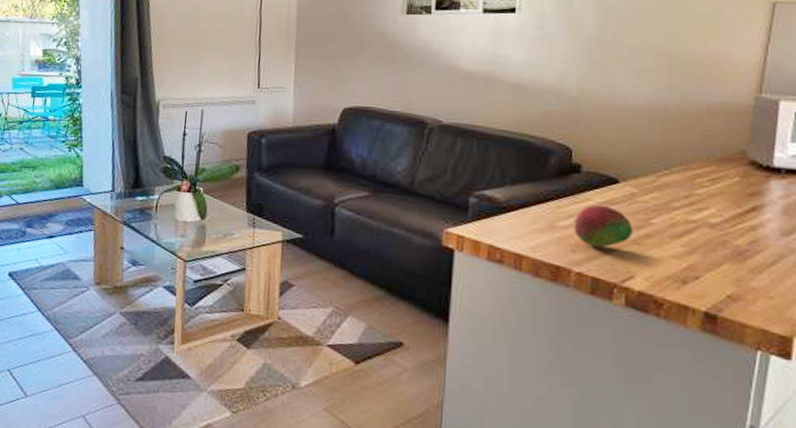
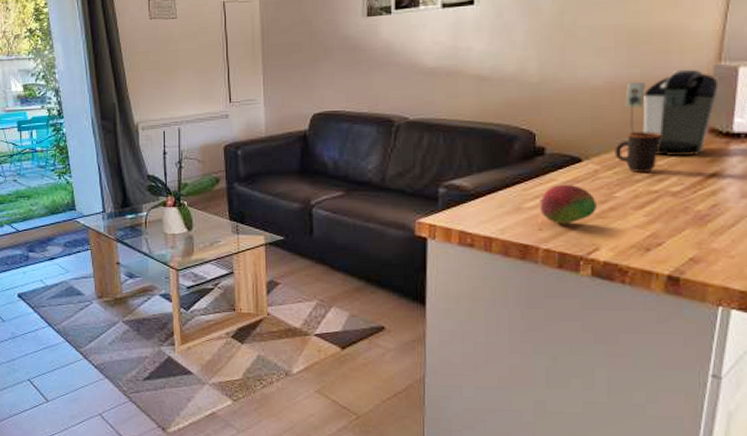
mug: none [653,157,701,200] -> present [614,131,662,172]
coffee maker: none [664,97,759,187] -> present [625,69,719,156]

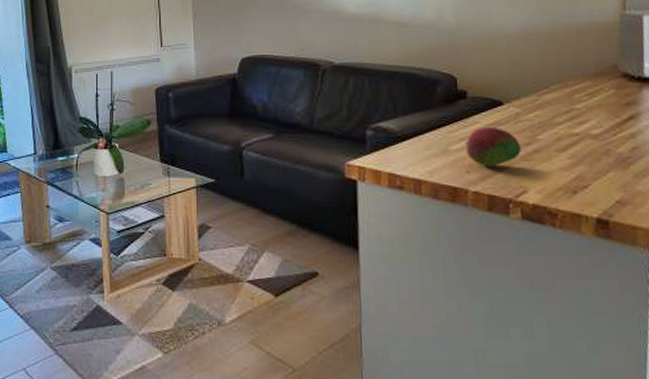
mug: present [614,131,662,172] -> none [533,76,578,115]
coffee maker: present [625,69,719,156] -> none [539,17,626,99]

